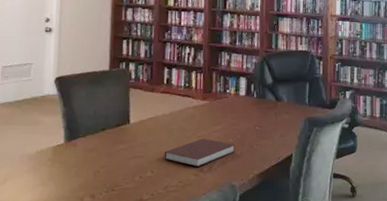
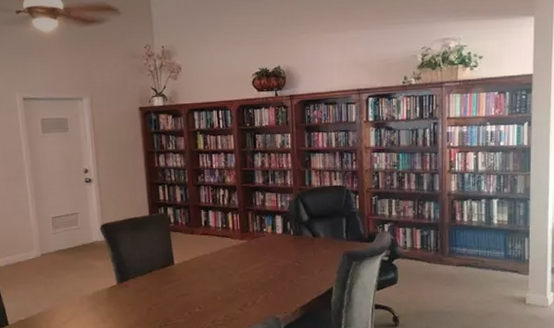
notebook: present [164,138,235,167] -> none [209,275,276,302]

